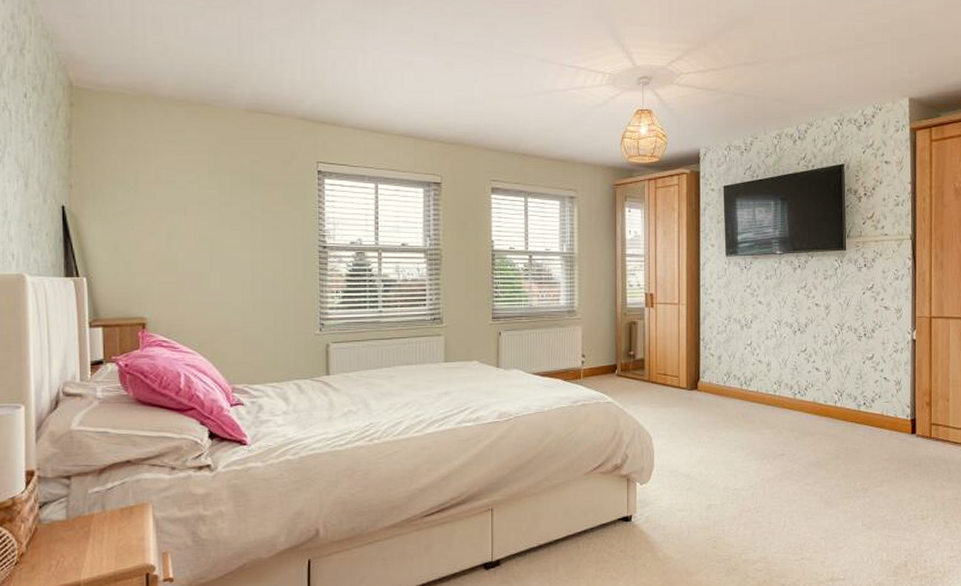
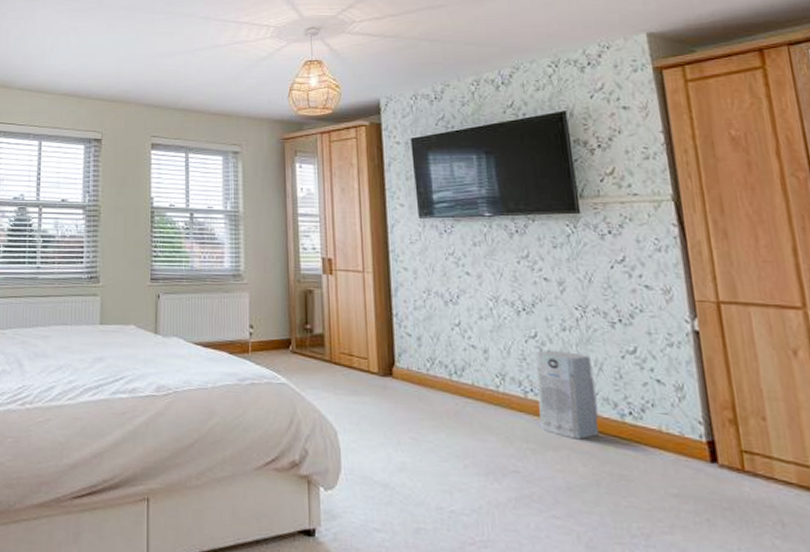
air purifier: none [802,360,843,426] -> present [535,350,599,440]

